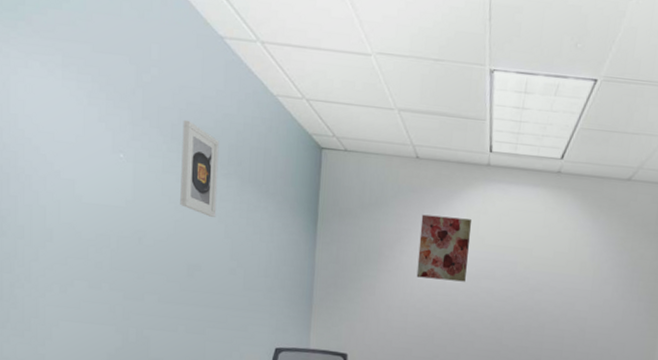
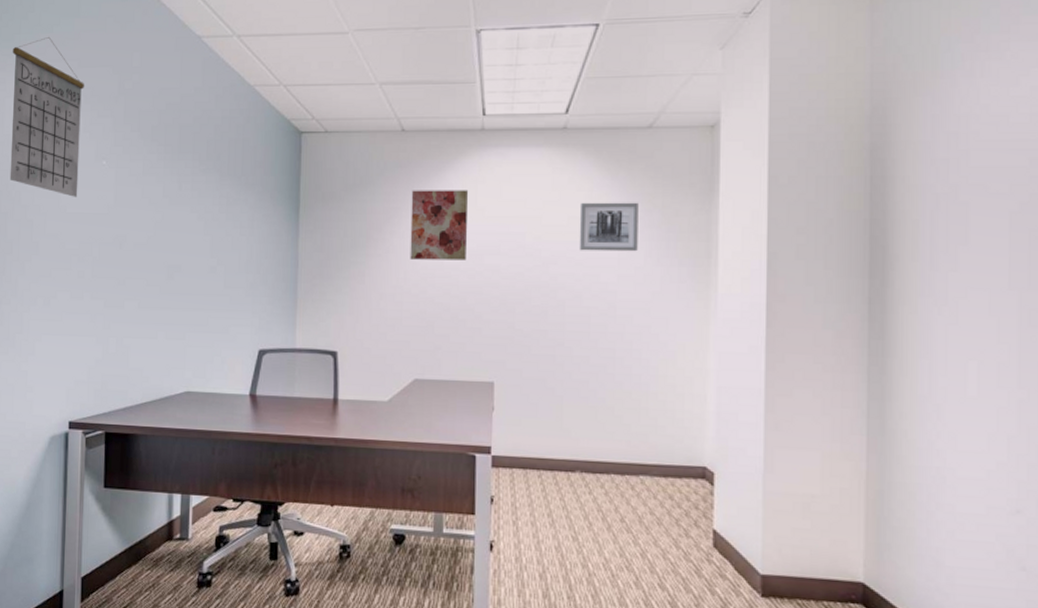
calendar: none [16,13,98,188] -> present [9,37,84,197]
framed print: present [180,119,220,217] -> none [160,120,198,215]
wall art: none [560,241,613,286] -> present [579,202,639,252]

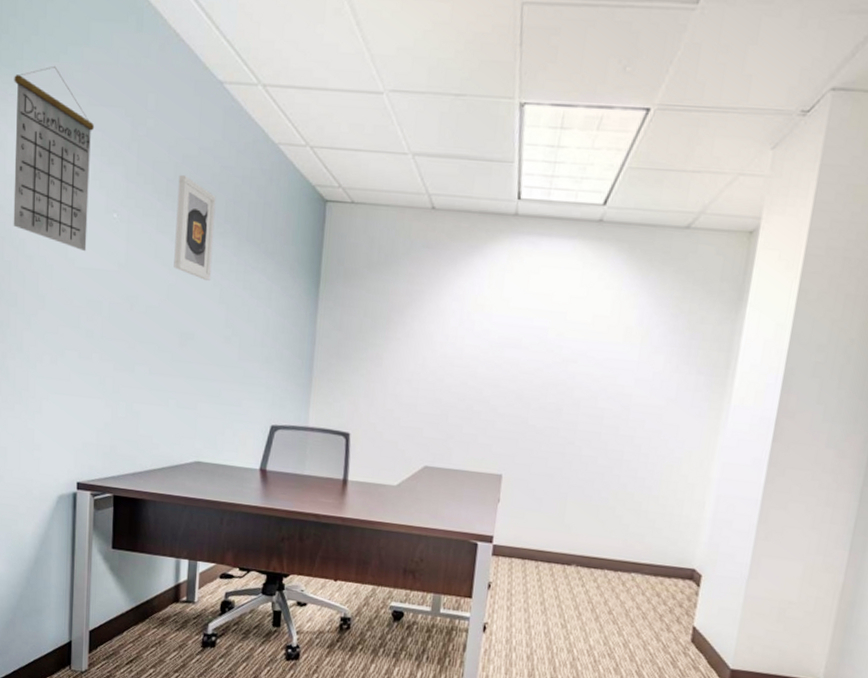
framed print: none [160,120,198,215] -> present [174,174,216,281]
wall art: present [410,190,468,260] -> none [429,273,495,352]
wall art: present [579,202,639,252] -> none [600,302,666,356]

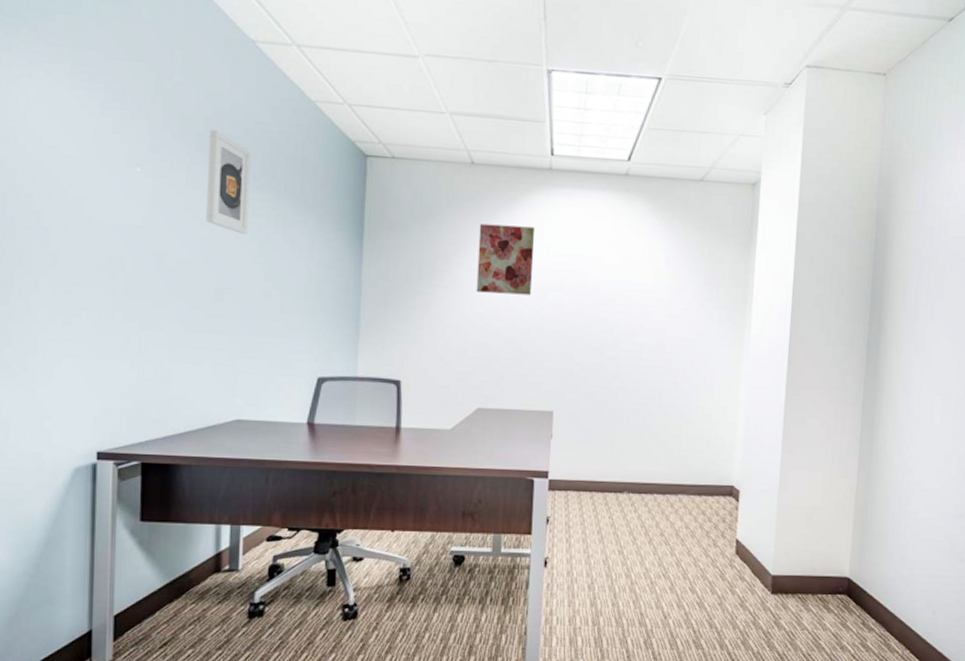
calendar: present [13,66,94,251] -> none [17,19,113,206]
wall art: none [429,273,495,352] -> present [476,223,534,295]

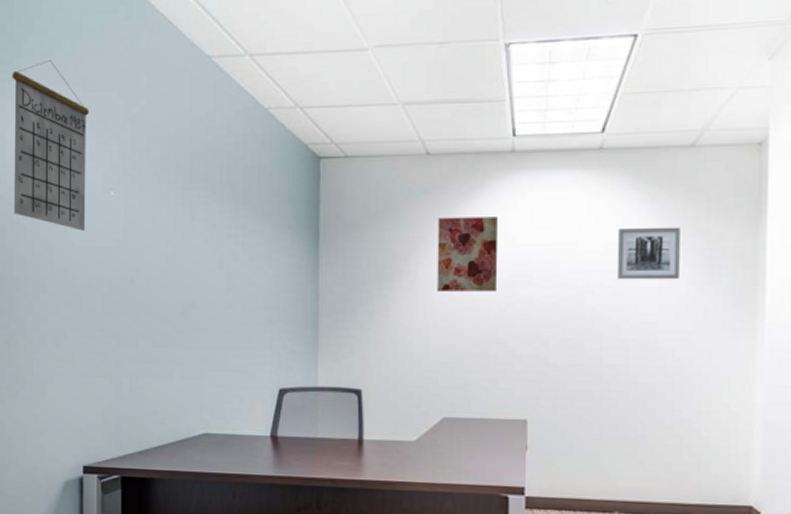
calendar: none [17,19,113,206] -> present [12,60,89,231]
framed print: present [206,129,251,234] -> none [172,147,210,247]
wall art: none [634,246,689,294] -> present [616,227,680,280]

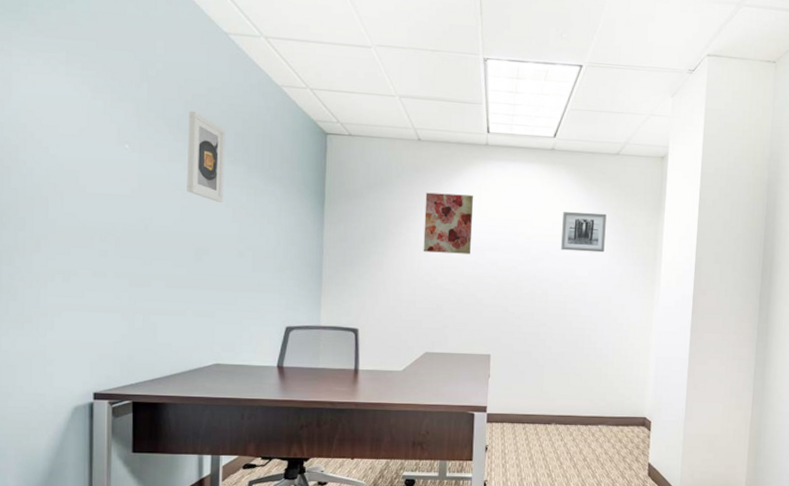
calendar: present [12,60,89,231] -> none [18,13,103,178]
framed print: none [172,147,210,247] -> present [187,110,226,202]

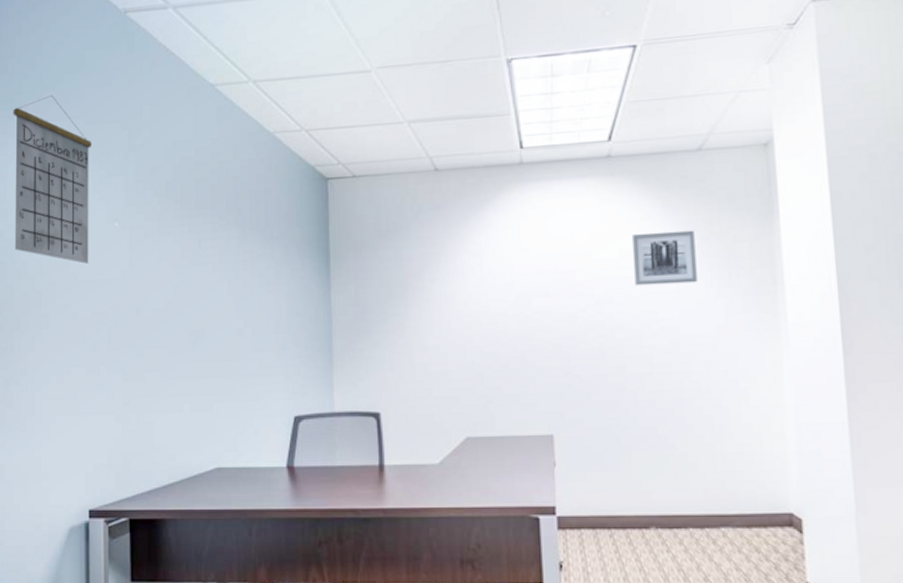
calendar: none [18,13,103,178] -> present [13,95,91,264]
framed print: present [187,110,226,202] -> none [177,175,218,275]
wall art: present [423,192,473,254] -> none [449,229,513,307]

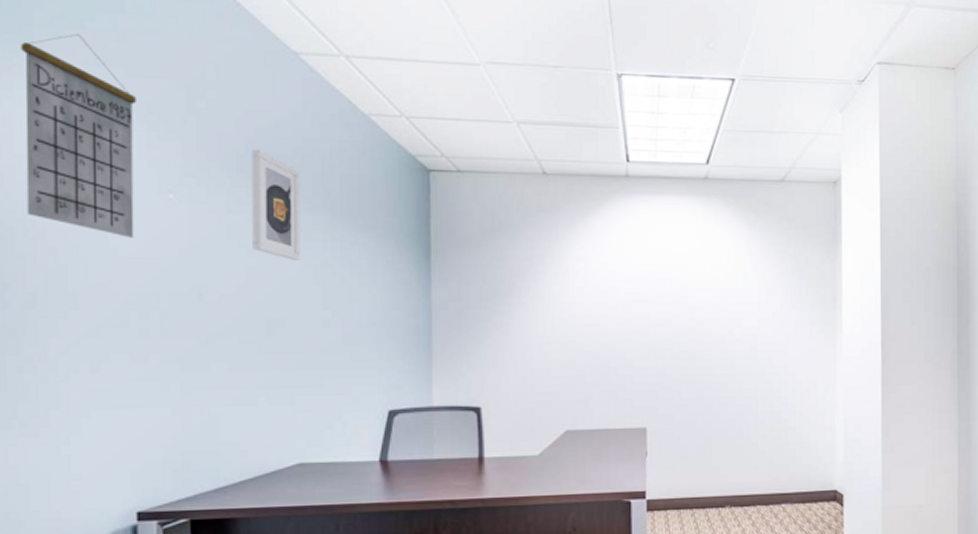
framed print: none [177,175,218,275] -> present [251,148,301,260]
wall art: present [631,230,697,286] -> none [722,250,775,297]

